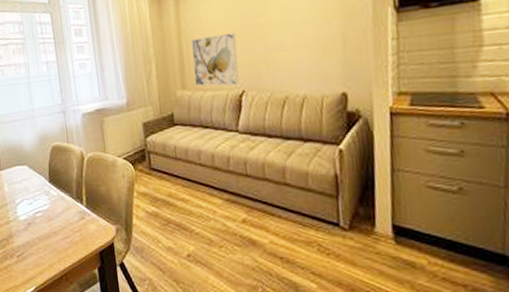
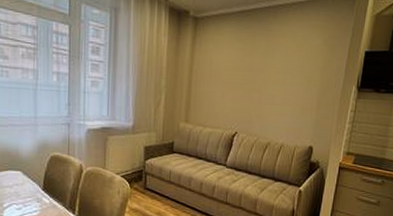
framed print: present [192,32,239,86] -> none [197,80,238,126]

